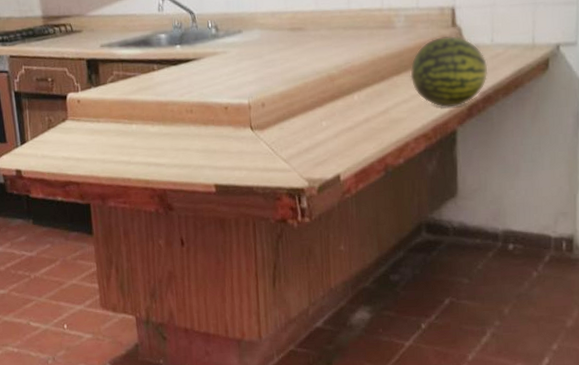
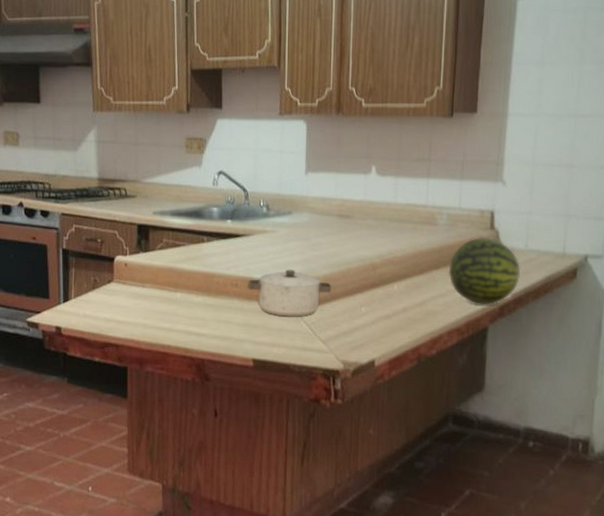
cooking pot: none [202,89,290,139] -> present [247,269,332,317]

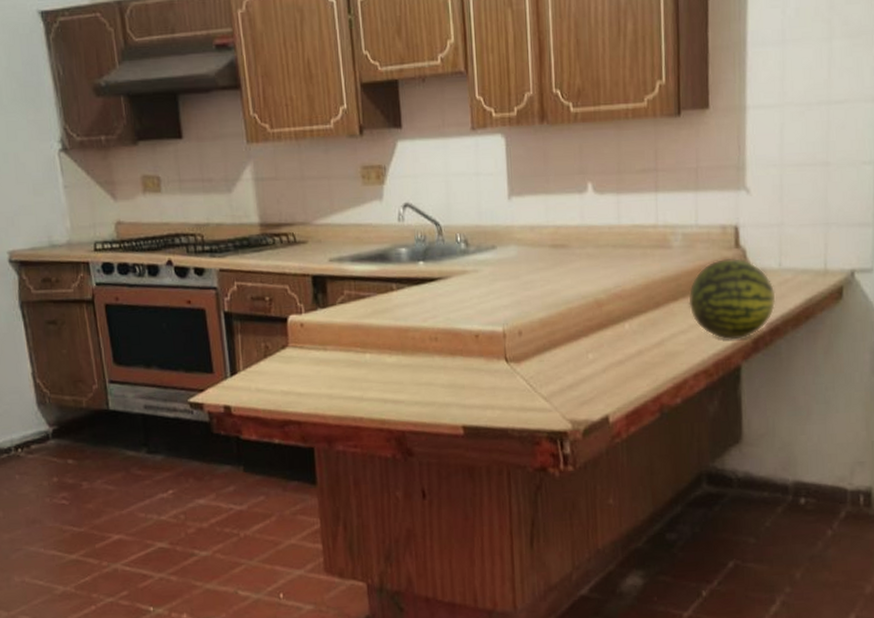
cooking pot: present [247,269,332,317] -> none [449,315,551,373]

